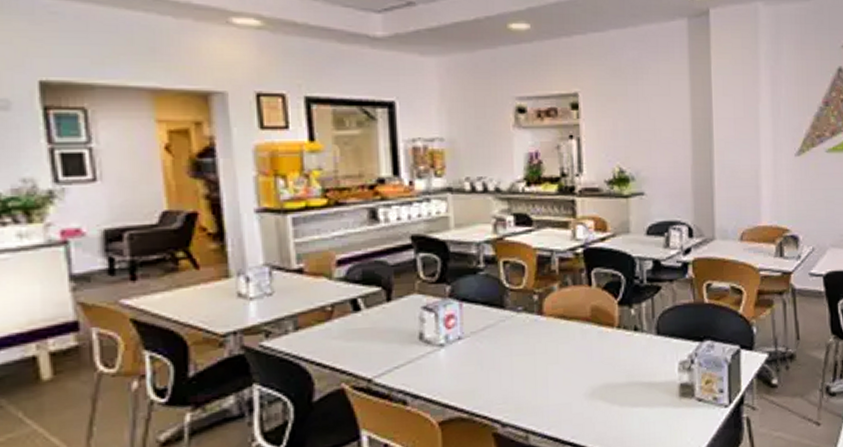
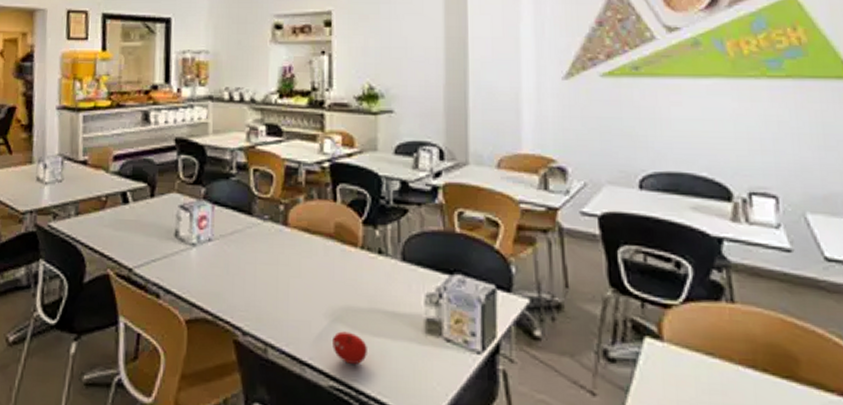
fruit: none [593,407,627,437] -> present [333,331,367,365]

